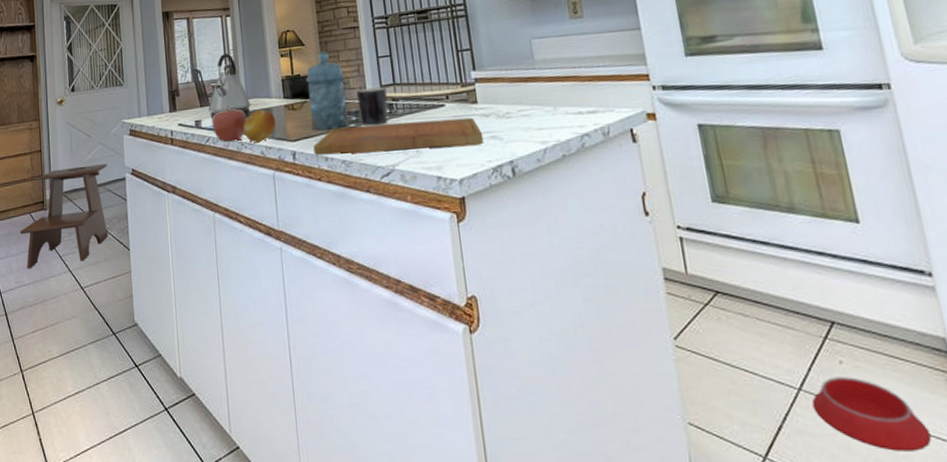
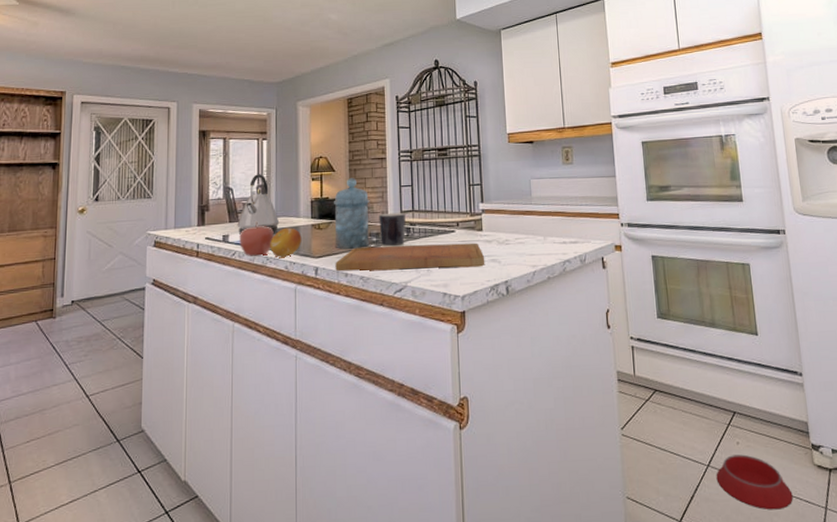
step stool: present [20,164,109,269] -> none [22,274,128,378]

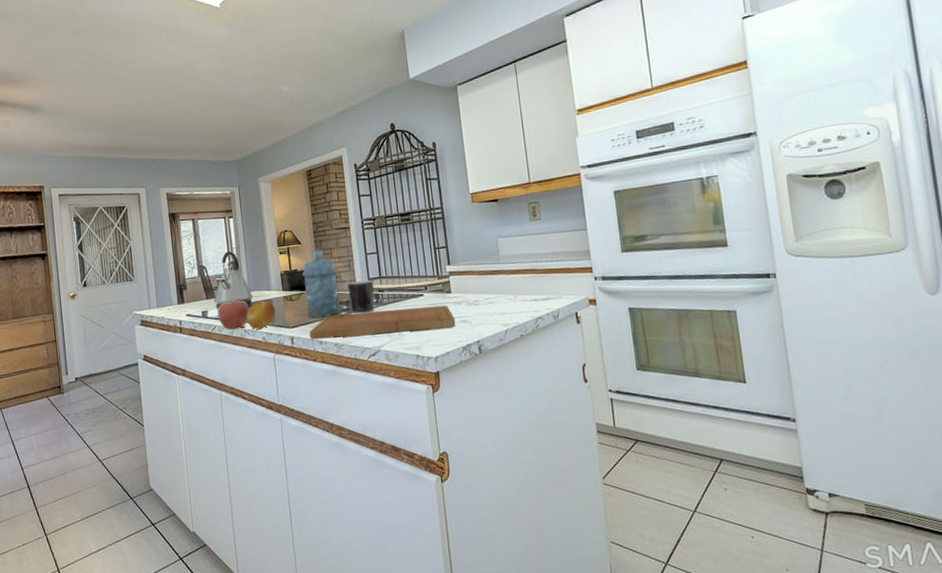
pet bowl: present [716,454,793,510] -> none [703,500,786,553]

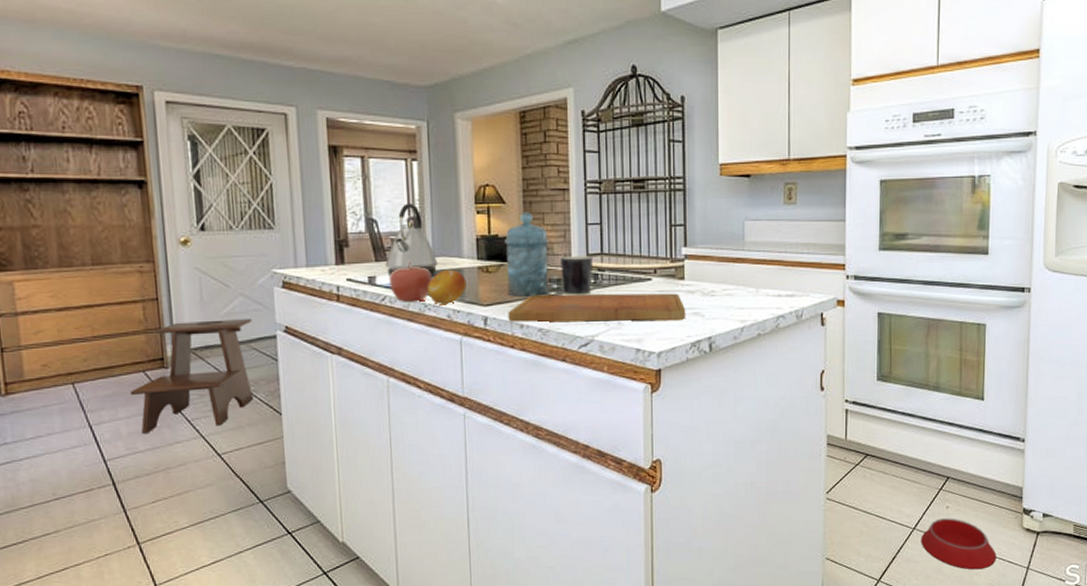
step stool: none [39,351,124,447] -> present [130,319,254,435]
pet bowl: none [703,500,786,553] -> present [921,518,997,570]

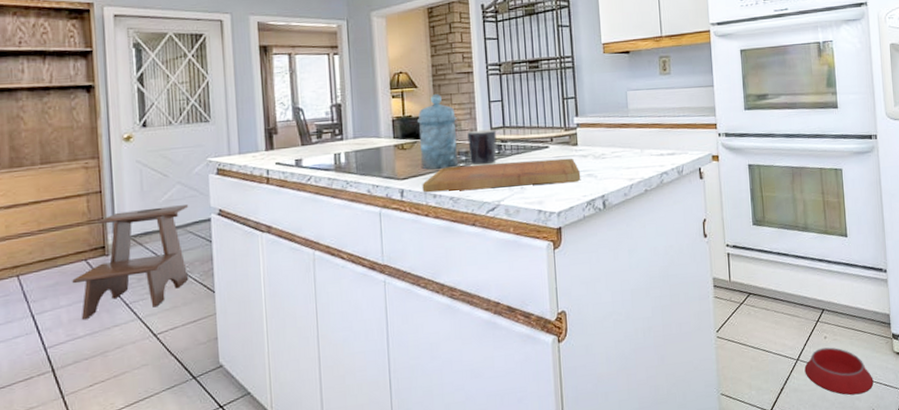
kettle: present [385,203,439,278] -> none [310,92,359,159]
fruit: present [389,261,432,302] -> none [314,143,353,181]
fruit: present [427,269,467,306] -> none [349,148,385,182]

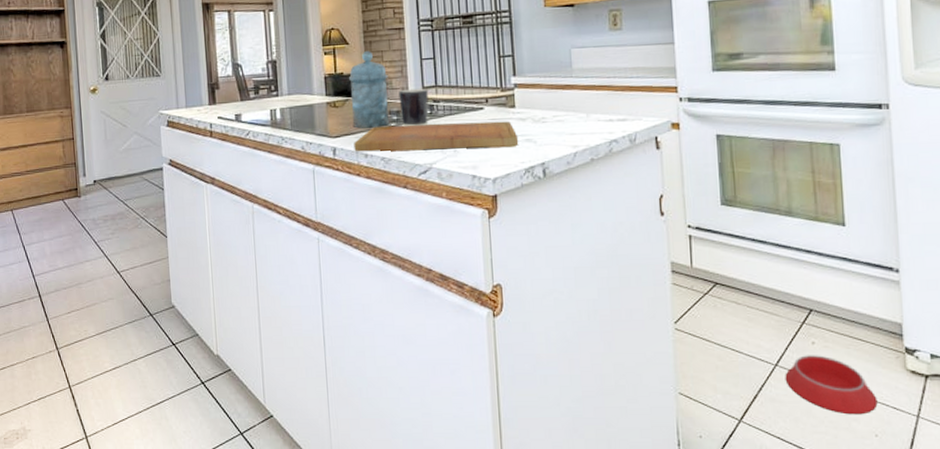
step stool: present [72,205,189,320] -> none [53,154,146,254]

